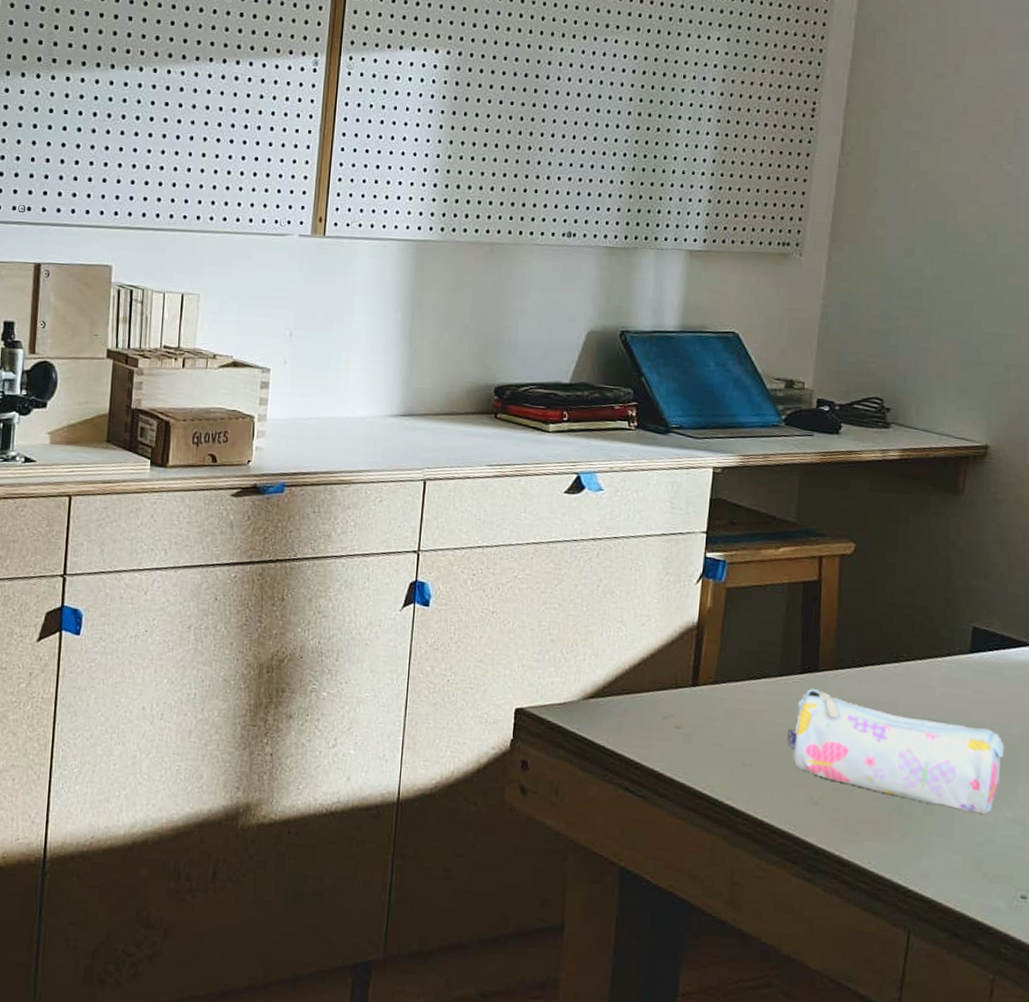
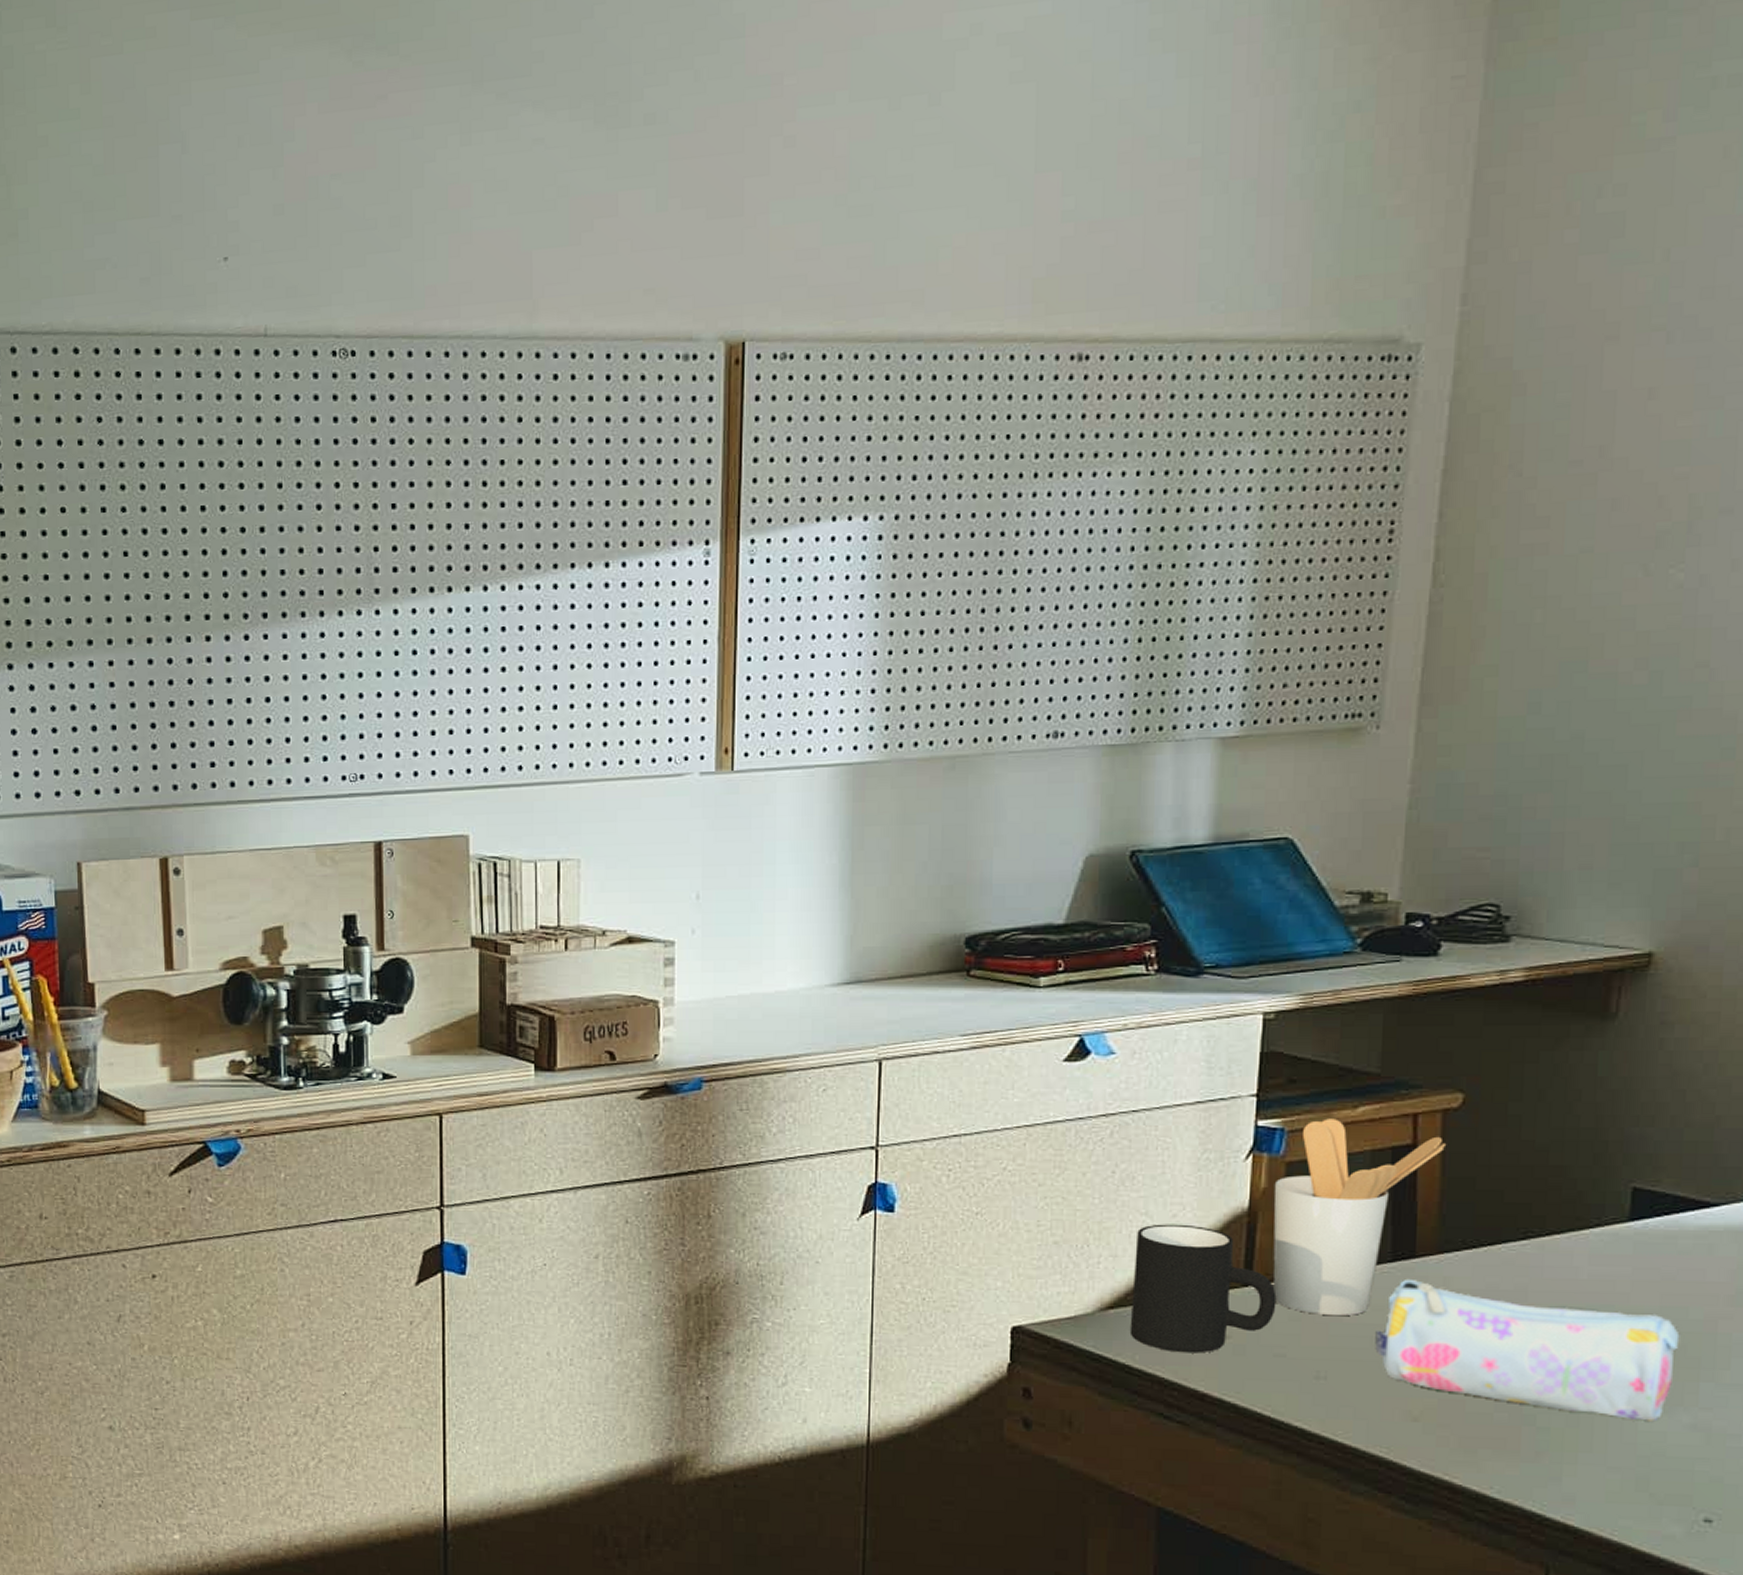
mug: none [605,631,716,740] -> present [1129,1224,1277,1353]
utensil holder: none [714,555,843,716] -> present [1273,1118,1447,1317]

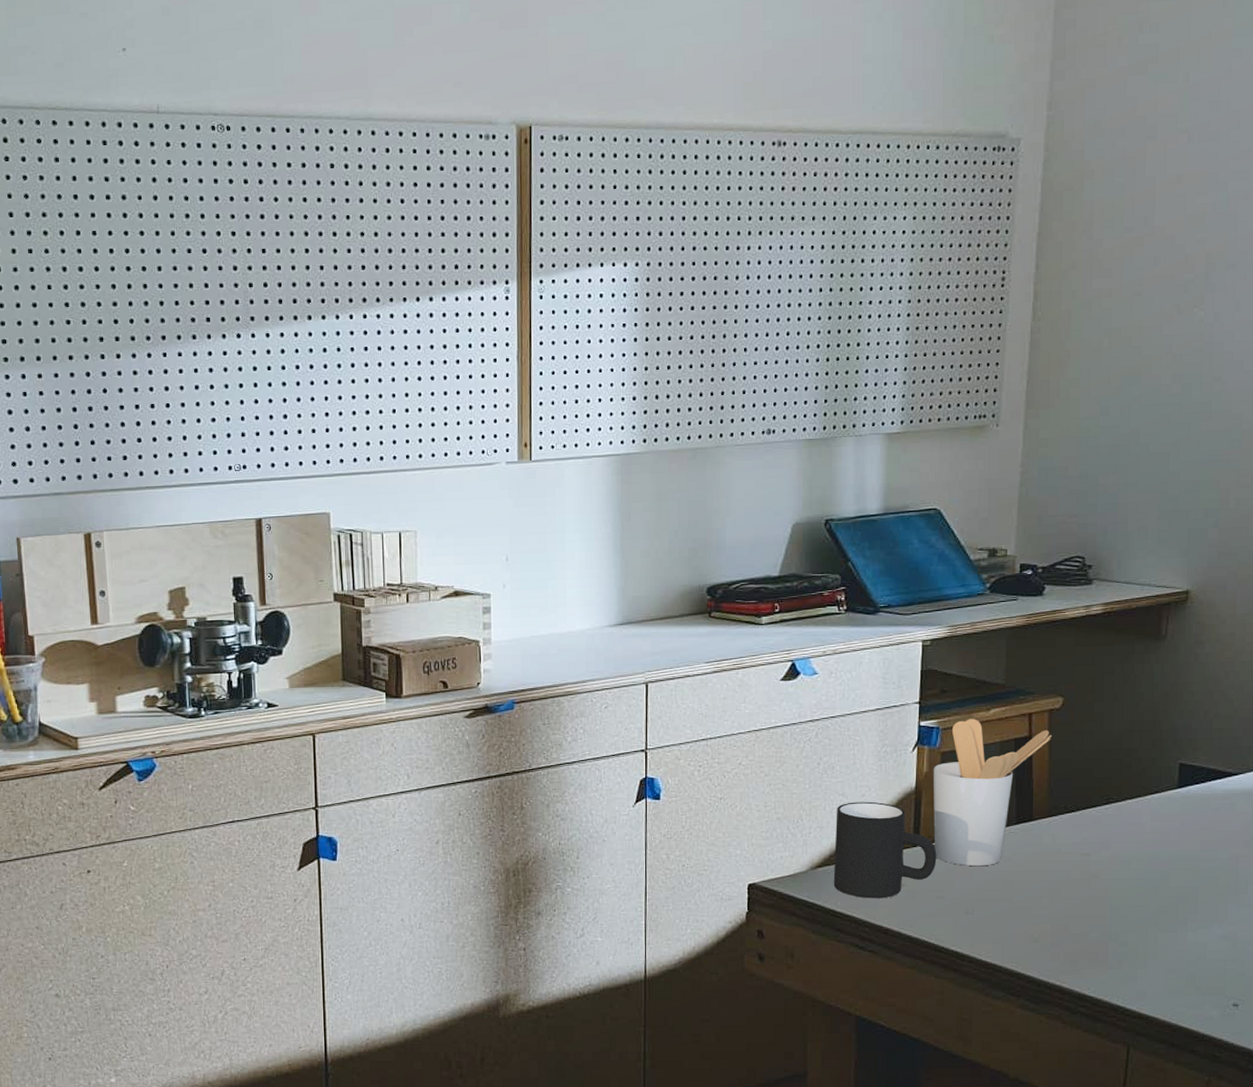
pencil case: present [1375,1278,1680,1422] -> none [1006,836,1214,935]

